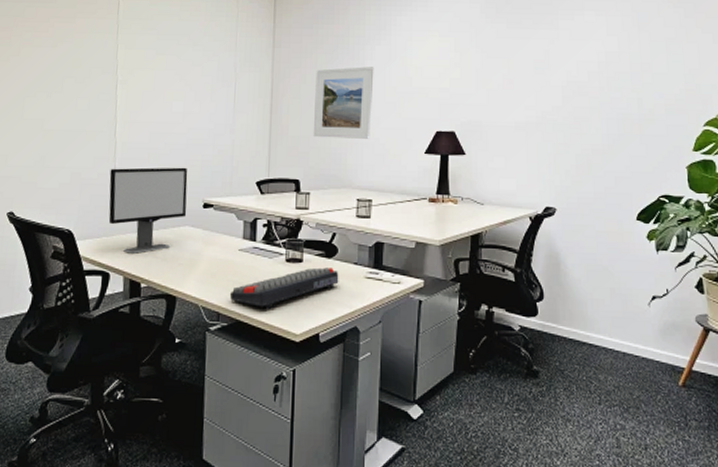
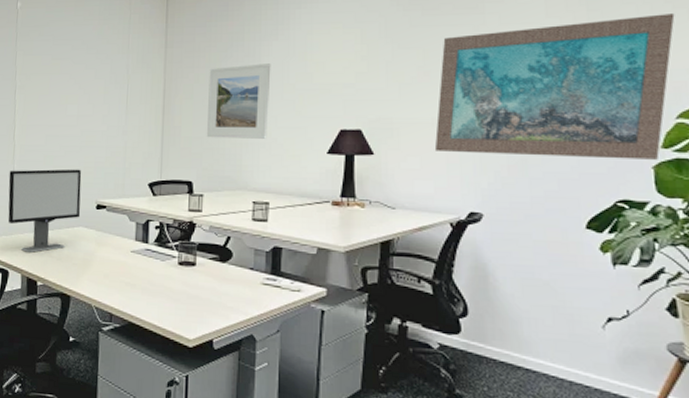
keyboard: present [229,267,339,310] -> none [122,271,234,313]
wall art: none [517,37,703,161] -> present [434,13,675,160]

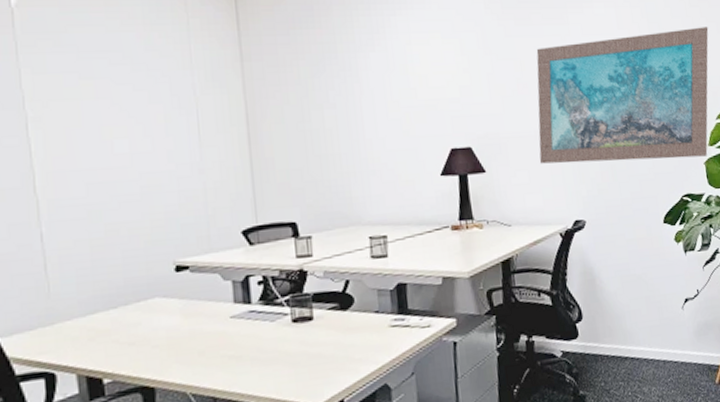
computer monitor: present [8,169,82,253] -> none [35,223,154,344]
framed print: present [206,63,271,139] -> none [300,78,376,169]

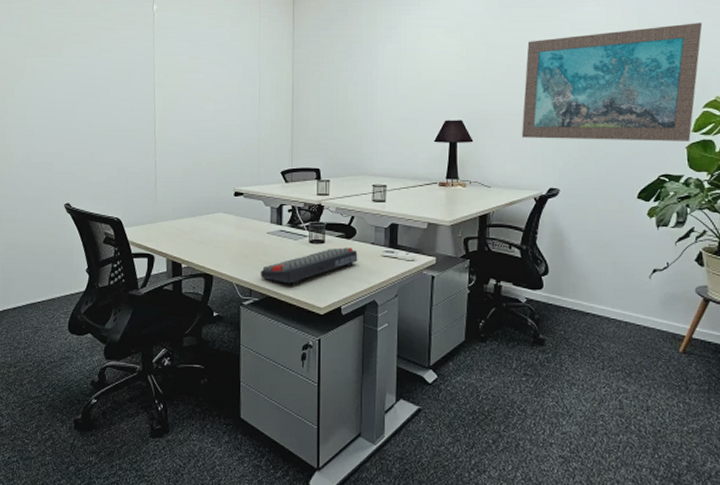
keyboard: none [225,321,360,384] -> present [260,247,358,286]

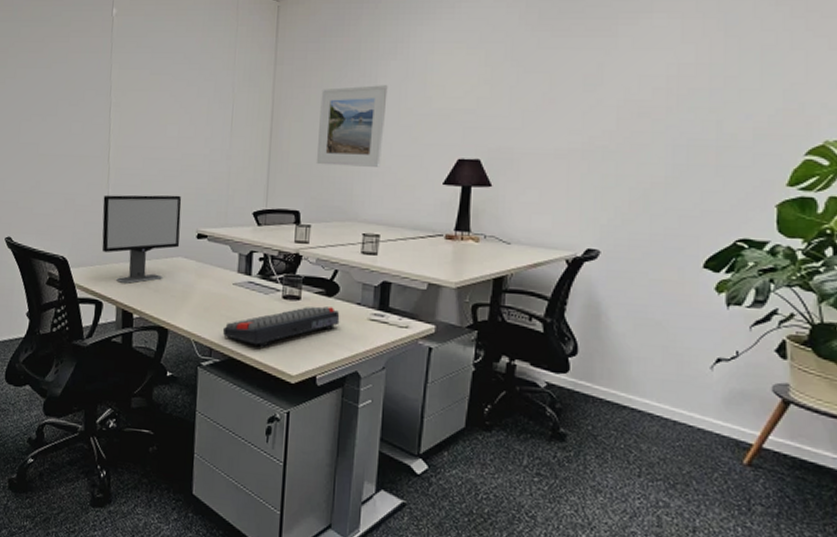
computer monitor: none [151,160,220,238] -> present [101,195,182,283]
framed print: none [331,63,386,130] -> present [316,85,388,167]
wall art: present [521,23,703,141] -> none [555,43,815,198]

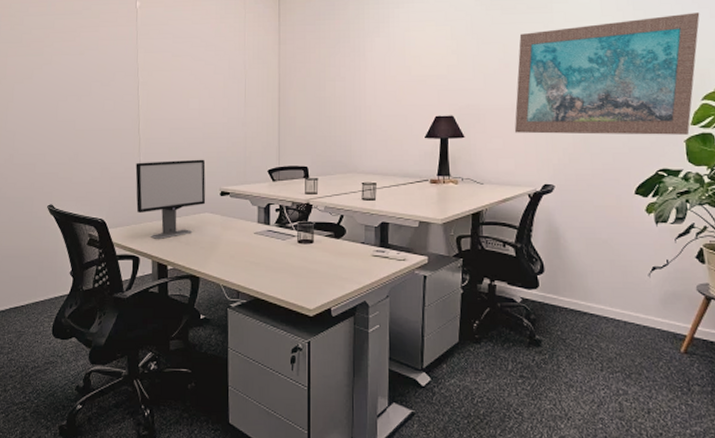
keyboard: present [222,306,340,349] -> none [247,247,348,288]
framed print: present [316,85,388,167] -> none [319,58,374,127]
wall art: none [555,43,815,198] -> present [514,12,700,135]

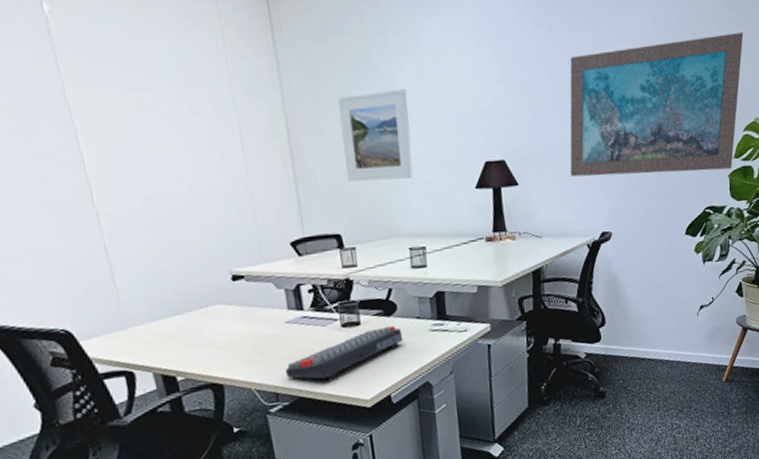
computer monitor: present [135,159,206,239] -> none [99,235,214,346]
keyboard: none [247,247,348,288] -> present [284,326,403,381]
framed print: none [319,58,374,127] -> present [337,89,414,182]

